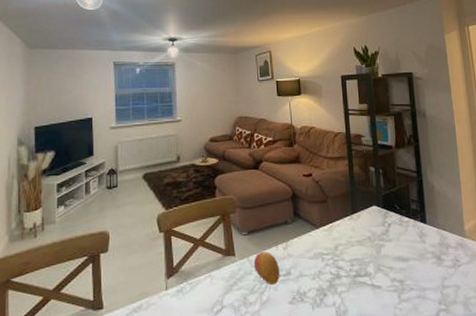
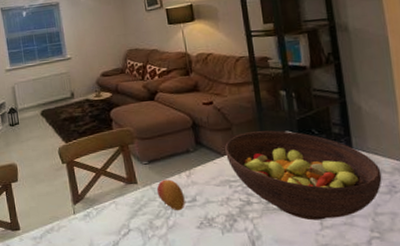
fruit bowl: none [320,204,449,294] -> present [225,130,382,221]

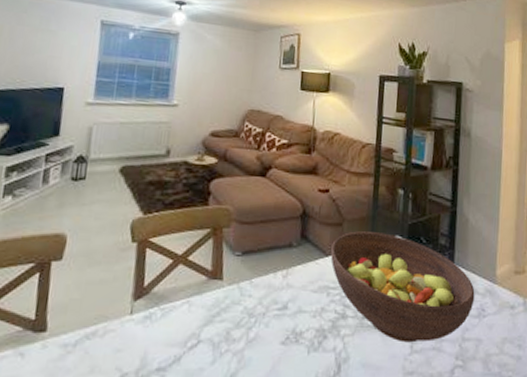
fruit: present [156,179,185,211] -> none [243,278,275,320]

